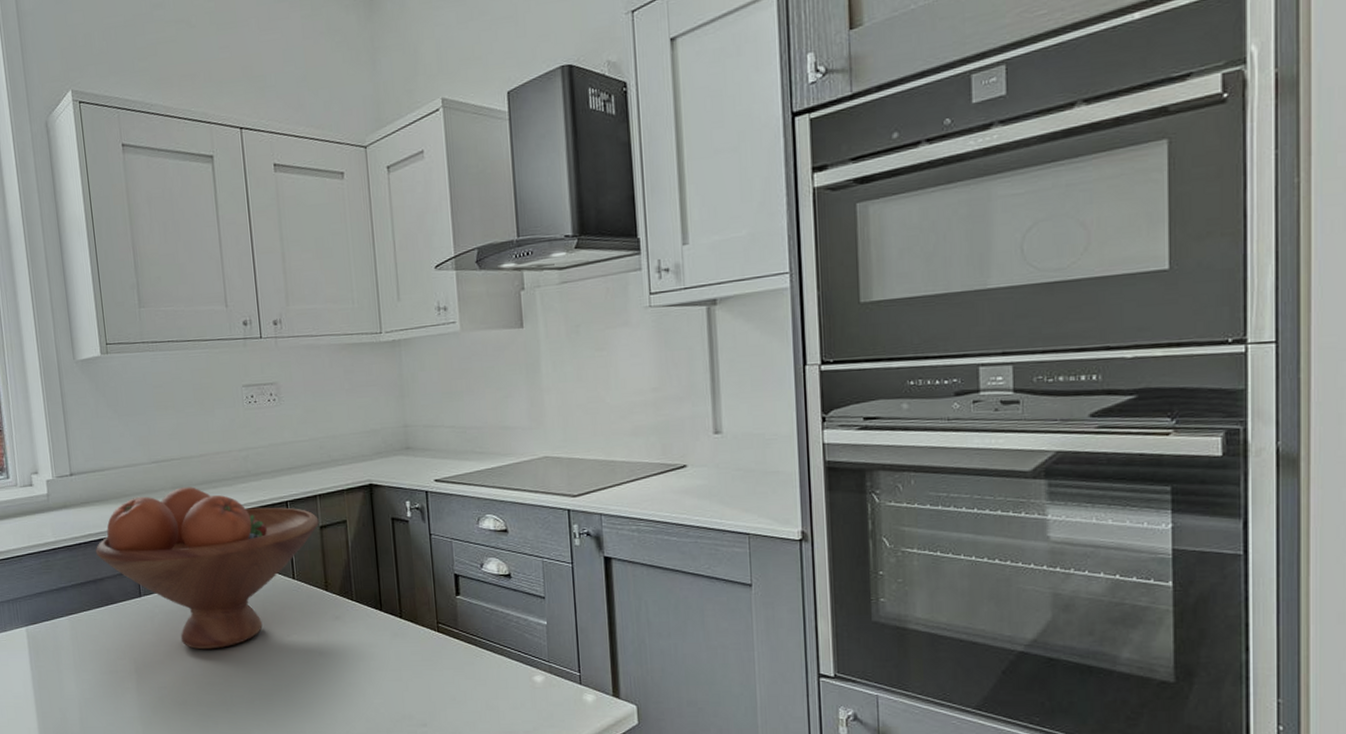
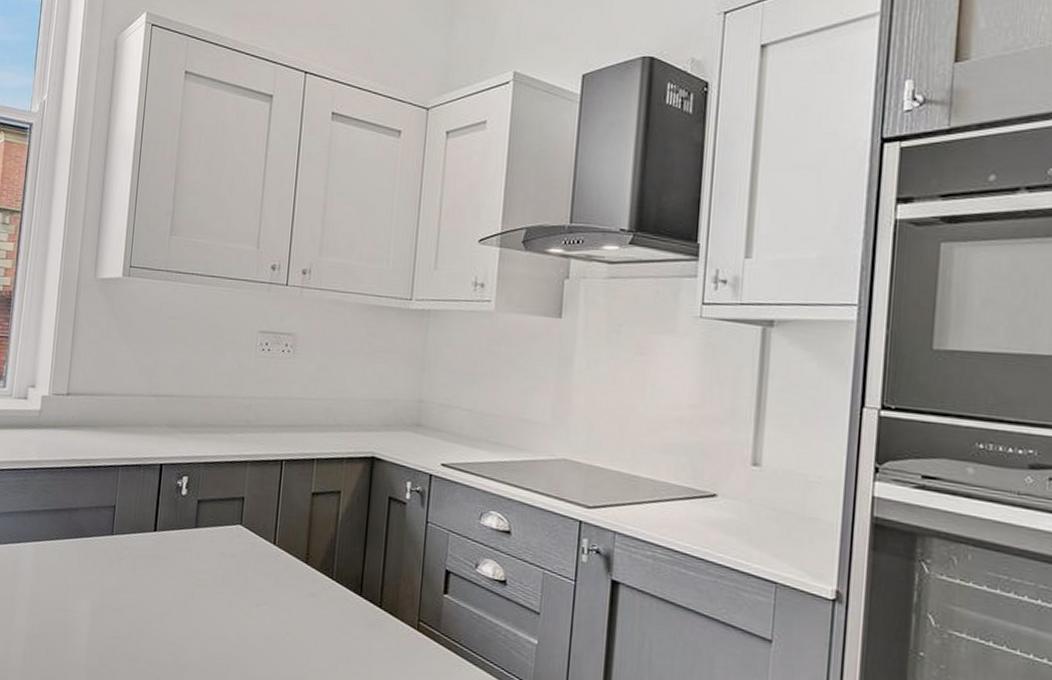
fruit bowl: present [95,487,319,650] -> none [76,426,312,606]

